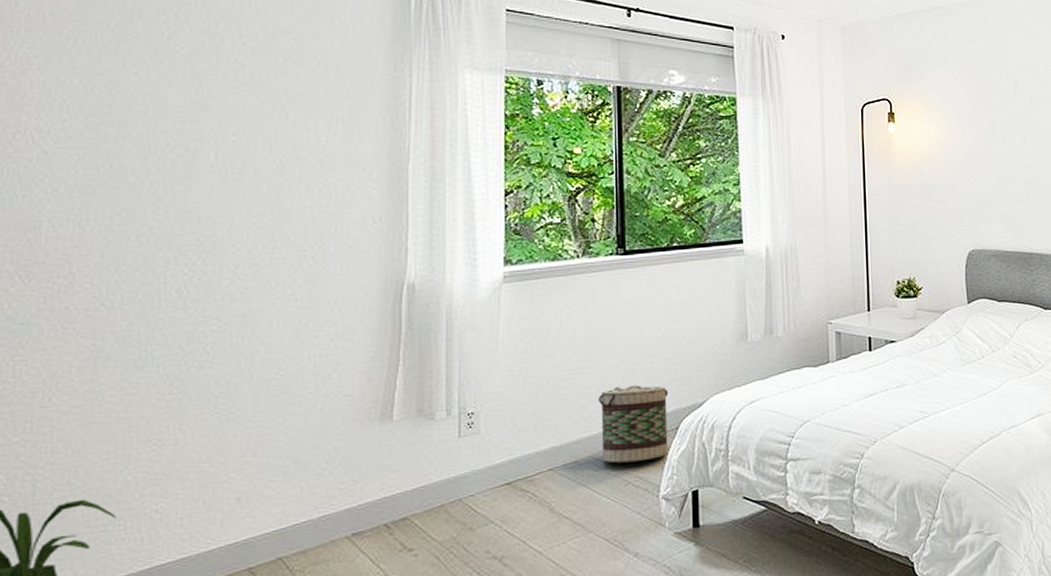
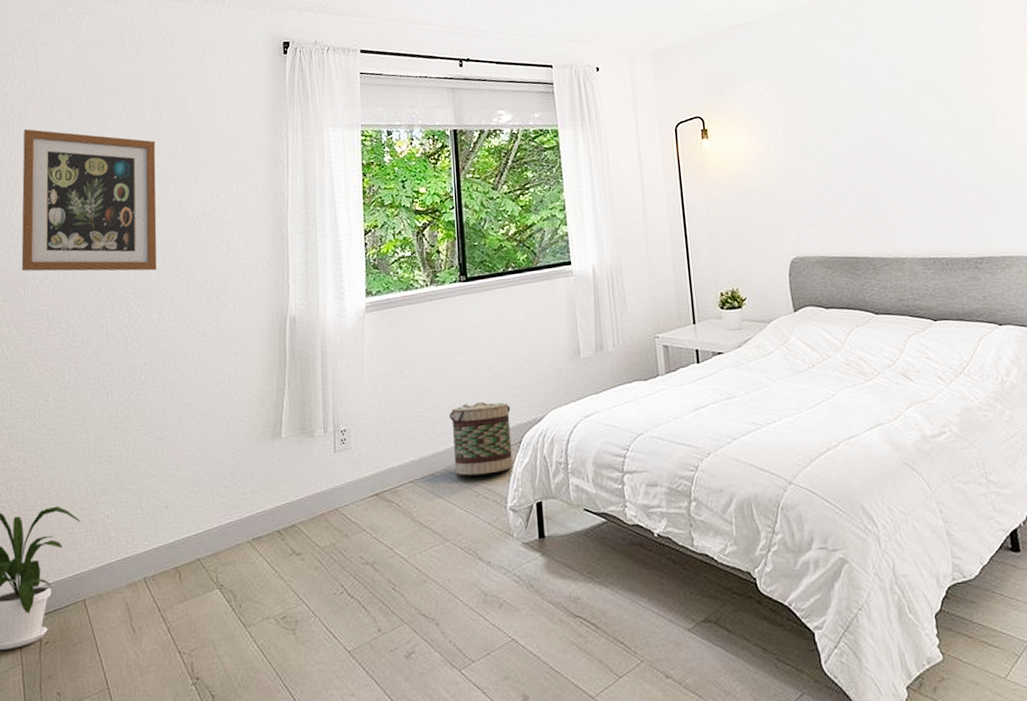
wall art: none [30,29,232,220] -> present [21,129,157,272]

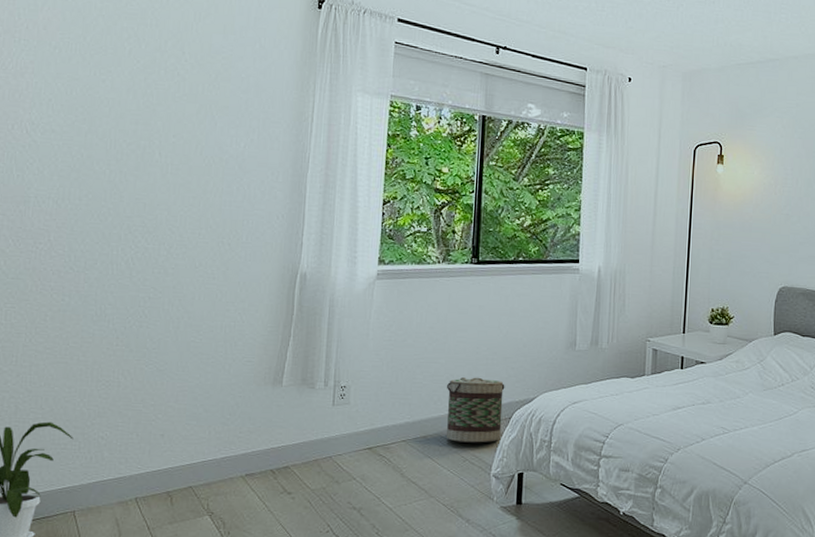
wall art: present [21,129,157,272] -> none [22,40,176,207]

